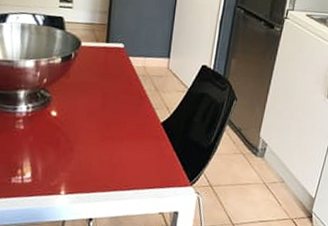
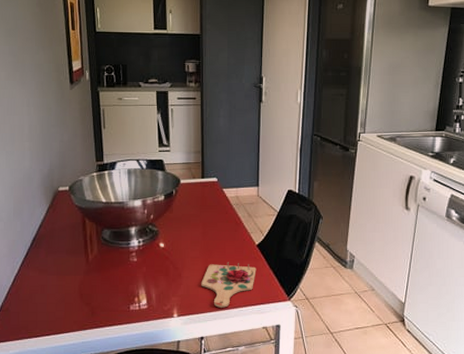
cutting board: none [94,138,159,188] -> present [201,262,257,308]

